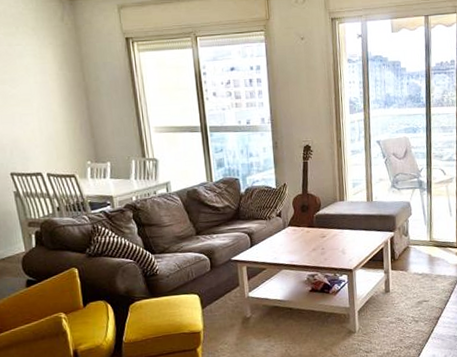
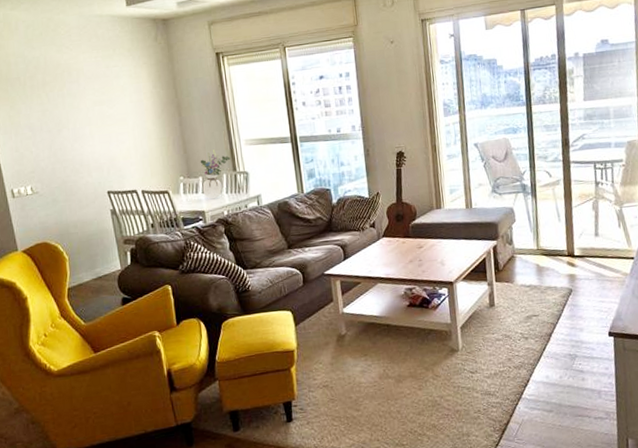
bouquet: none [108,135,140,185] -> present [200,149,231,200]

